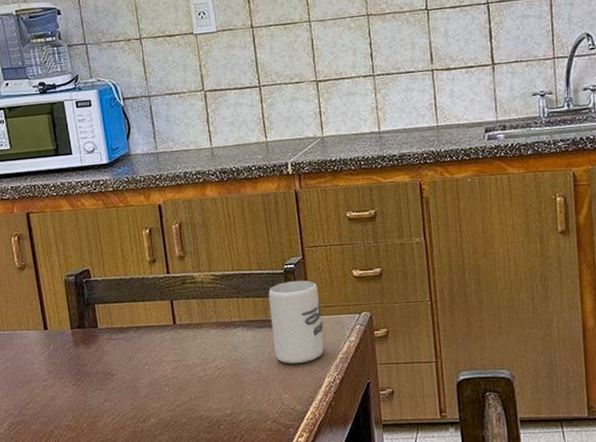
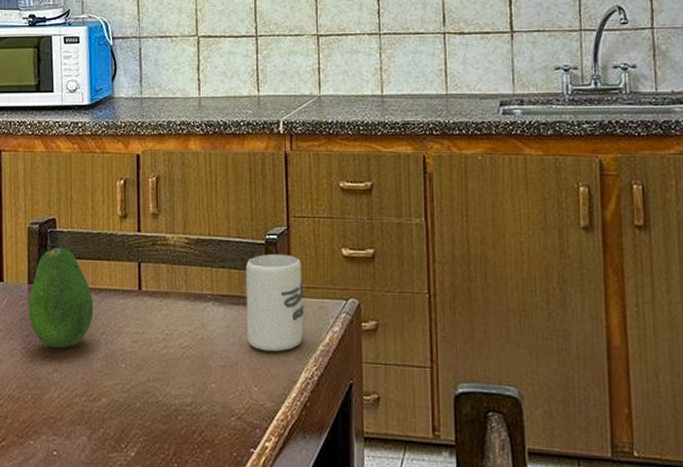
fruit: none [73,294,135,382] -> present [29,248,94,349]

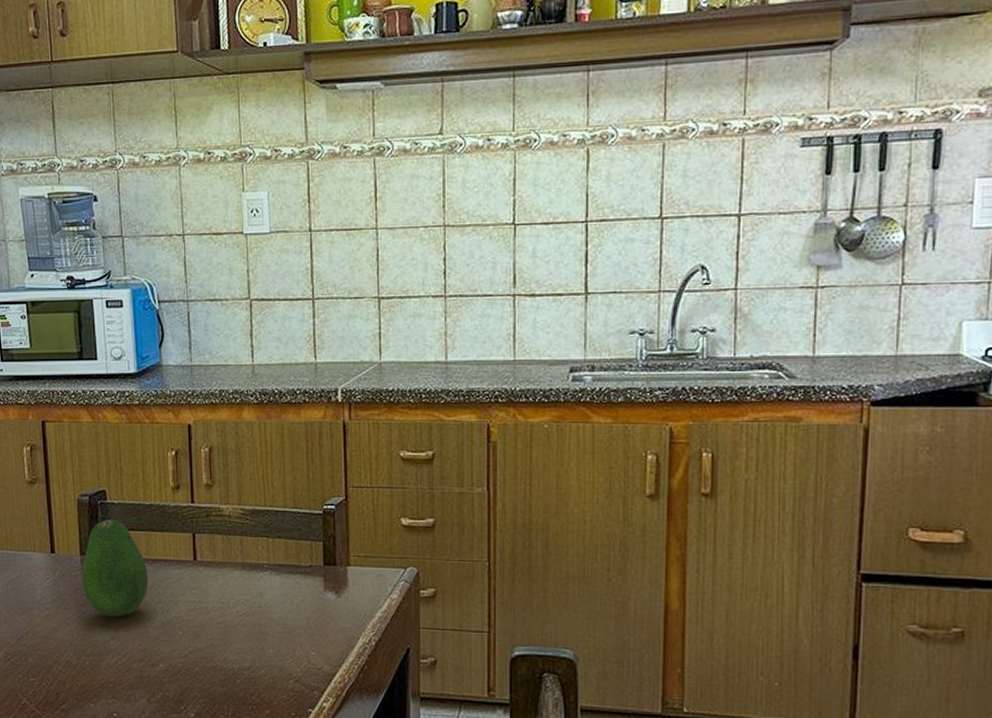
cup: present [245,253,305,352] -> none [302,523,363,619]

